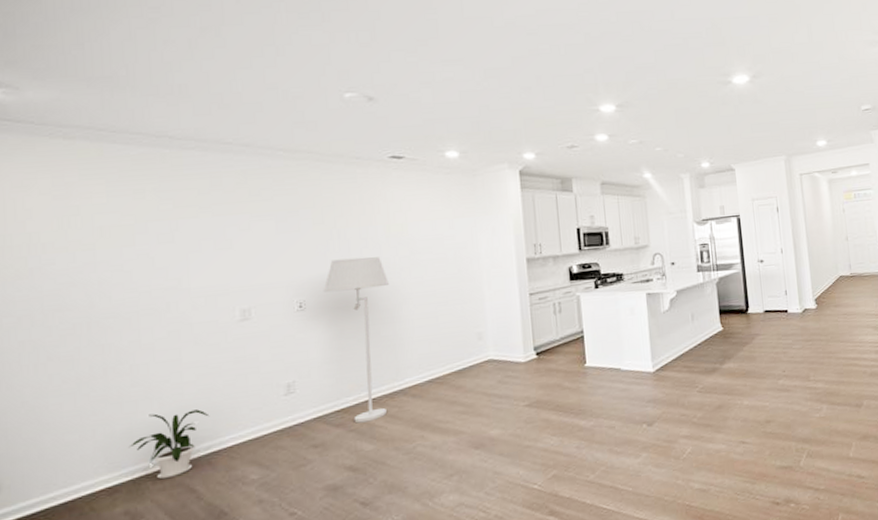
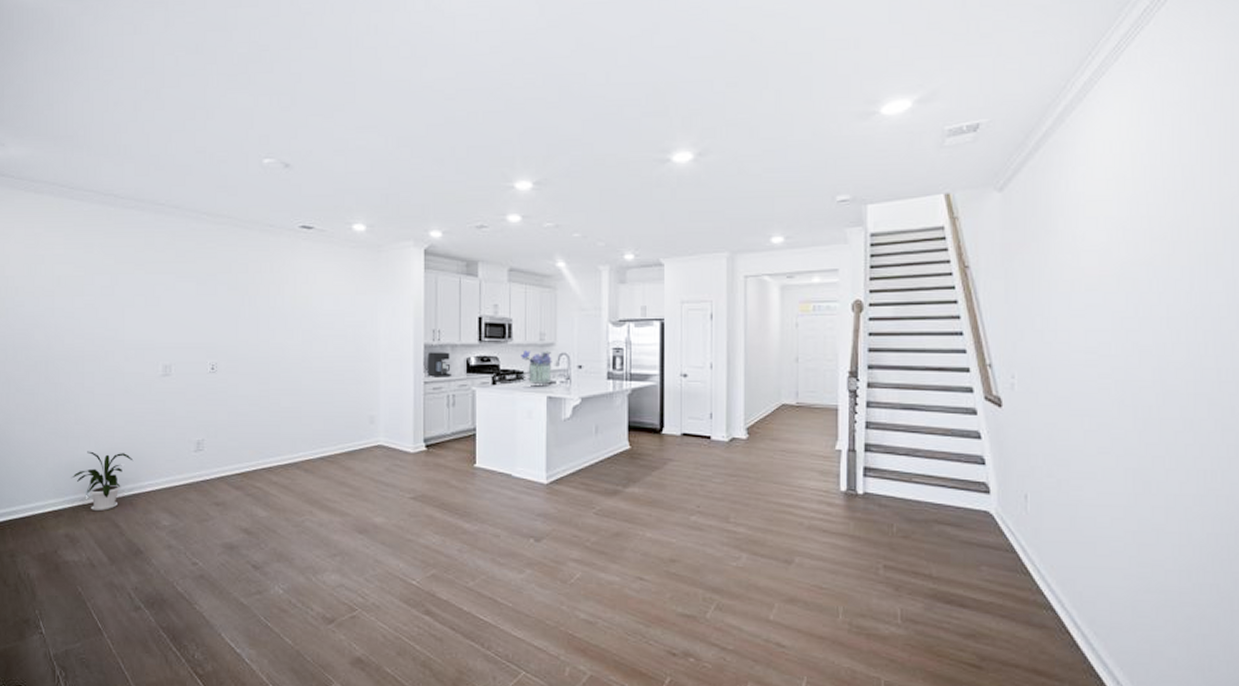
floor lamp: present [323,257,389,424] -> none [233,326,291,489]
coffee maker: none [531,263,555,289] -> present [427,352,451,377]
flower bouquet: none [619,252,648,286] -> present [519,351,552,387]

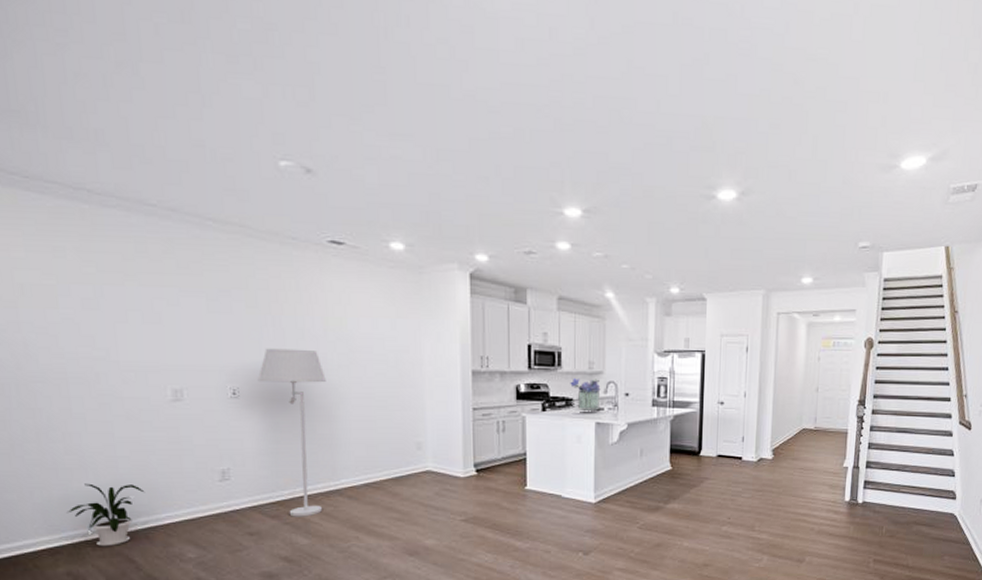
floor lamp: none [233,326,291,489] -> present [257,348,326,517]
coffee maker: present [427,352,451,377] -> none [476,378,501,404]

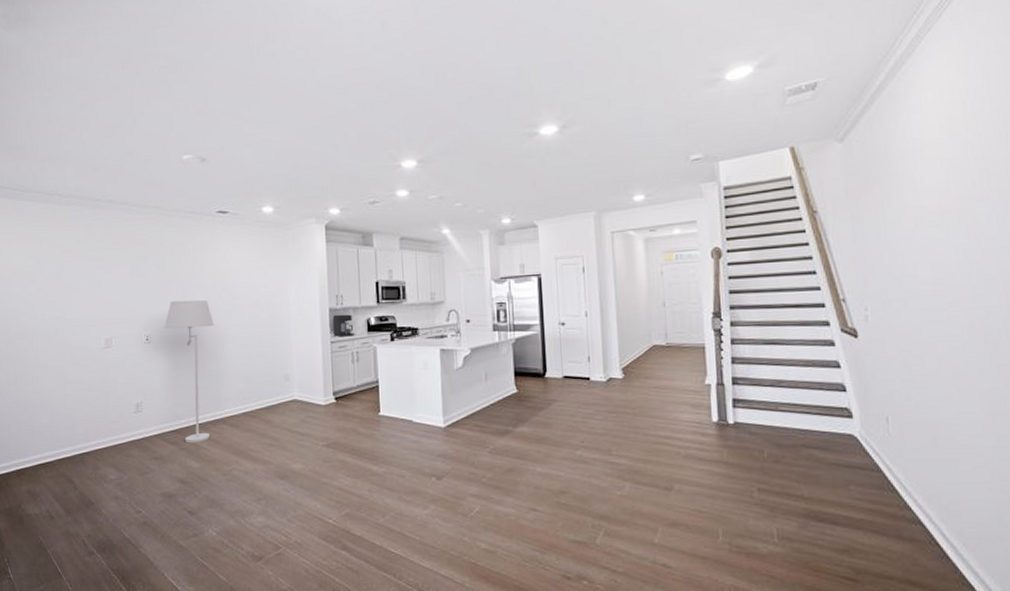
house plant: present [66,483,145,547] -> none [30,417,83,469]
coffee maker: none [476,378,501,404] -> present [333,314,354,337]
flower bouquet: present [569,378,601,413] -> none [414,308,443,341]

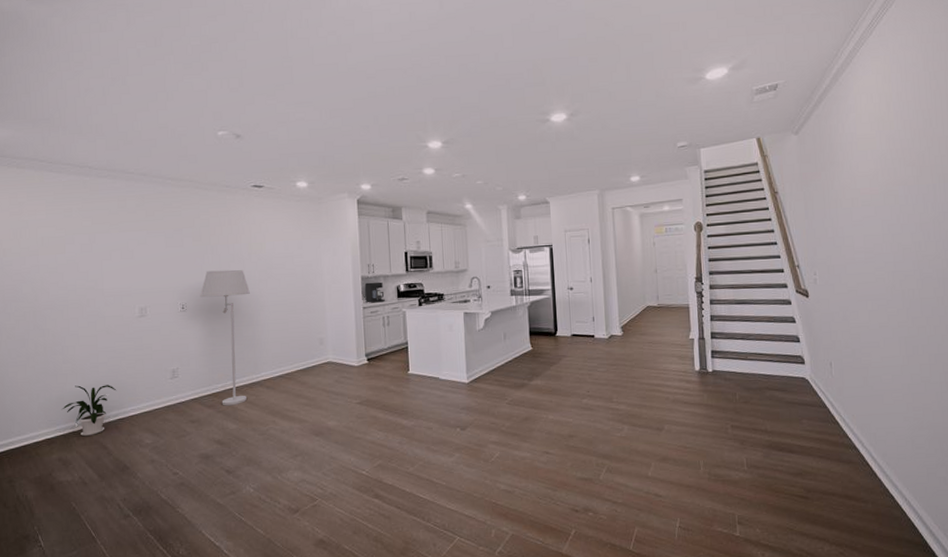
house plant: none [30,417,83,469] -> present [61,385,117,437]

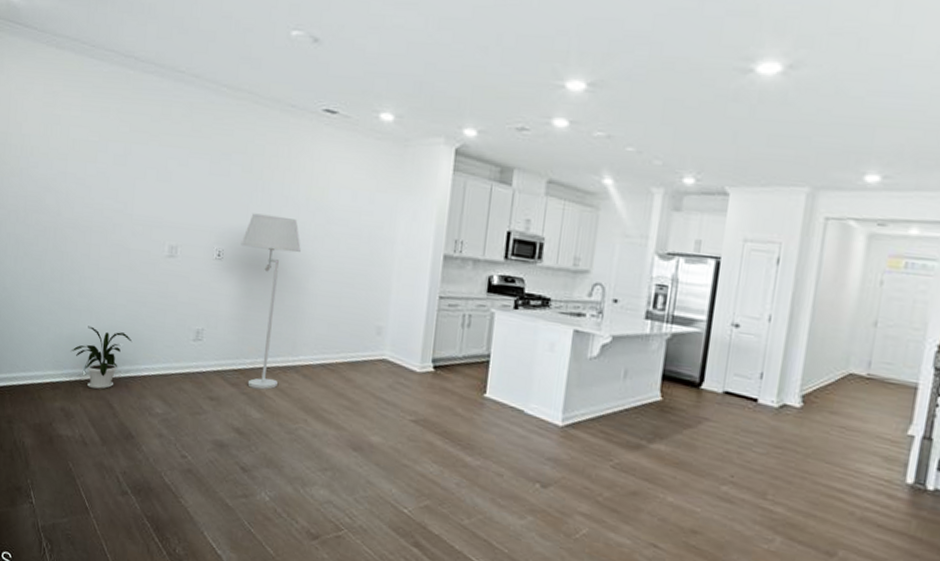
coffee maker: present [365,282,385,303] -> none [444,264,471,295]

